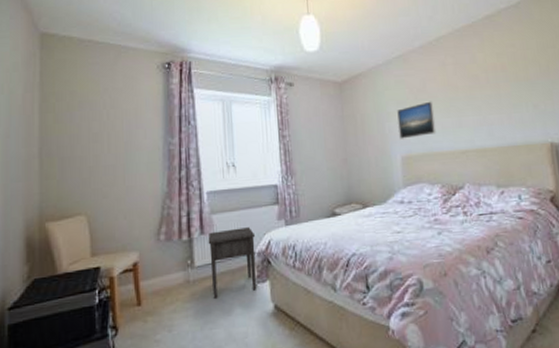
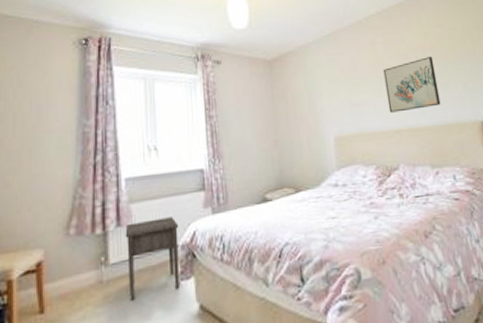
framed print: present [397,101,437,139] -> none [328,80,369,119]
wall art: none [452,78,510,134] -> present [383,57,441,113]

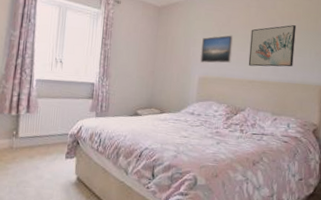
nightstand: present [125,217,180,302] -> none [30,112,71,165]
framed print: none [328,80,369,119] -> present [200,35,234,63]

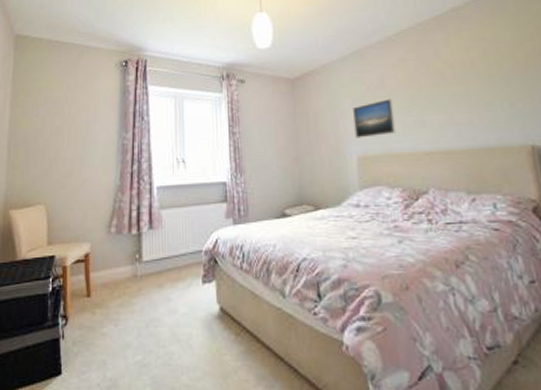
wall art: present [248,25,297,67] -> none [414,74,482,134]

